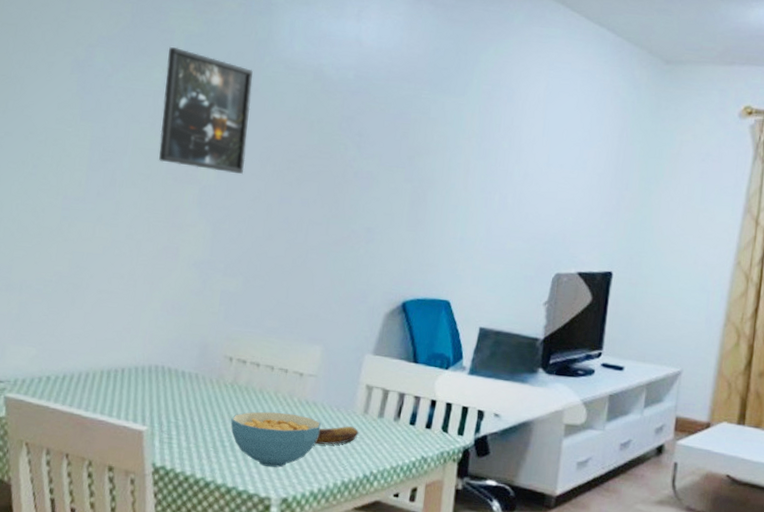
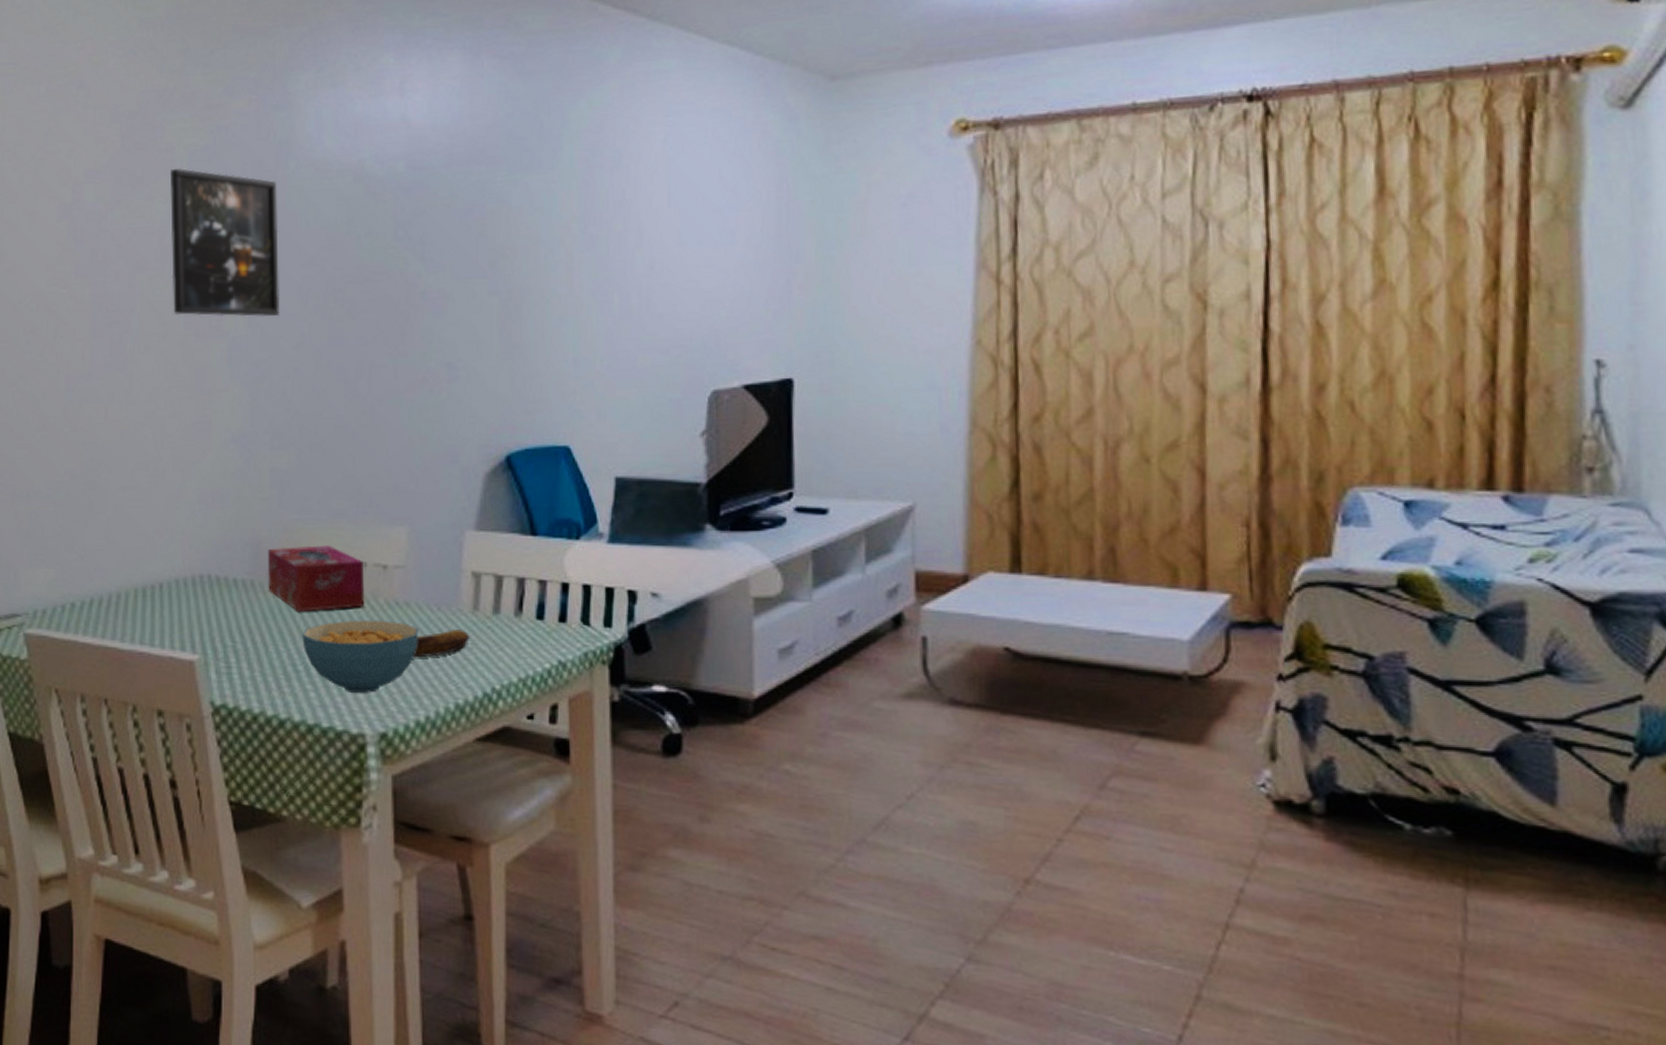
tissue box: none [209,351,285,403] -> present [267,545,365,612]

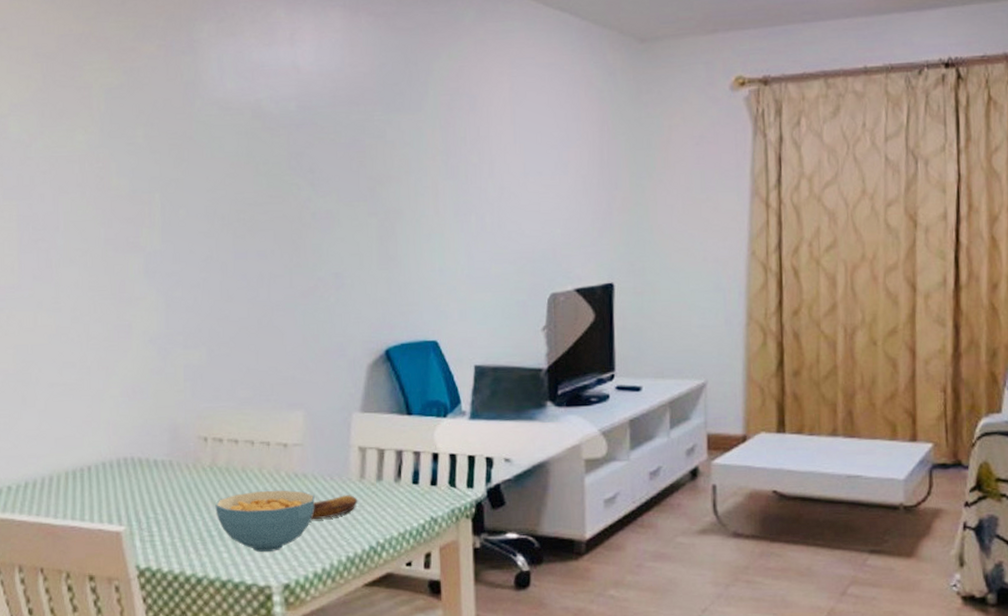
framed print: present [170,169,281,317] -> none [89,104,190,234]
tissue box: present [267,545,365,612] -> none [183,429,269,486]

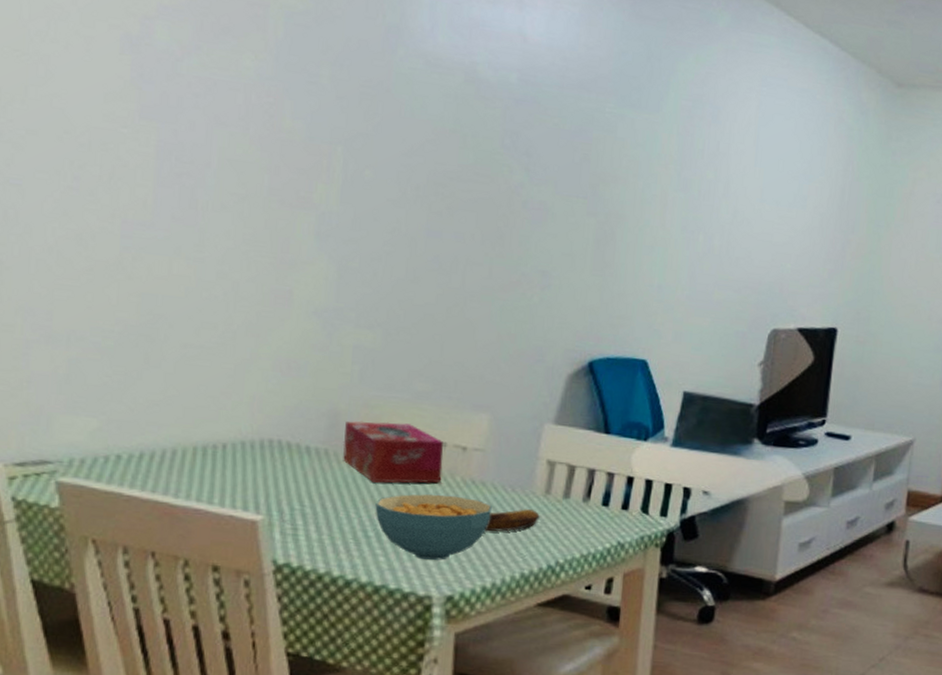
tissue box: none [183,429,269,486] -> present [343,421,444,483]

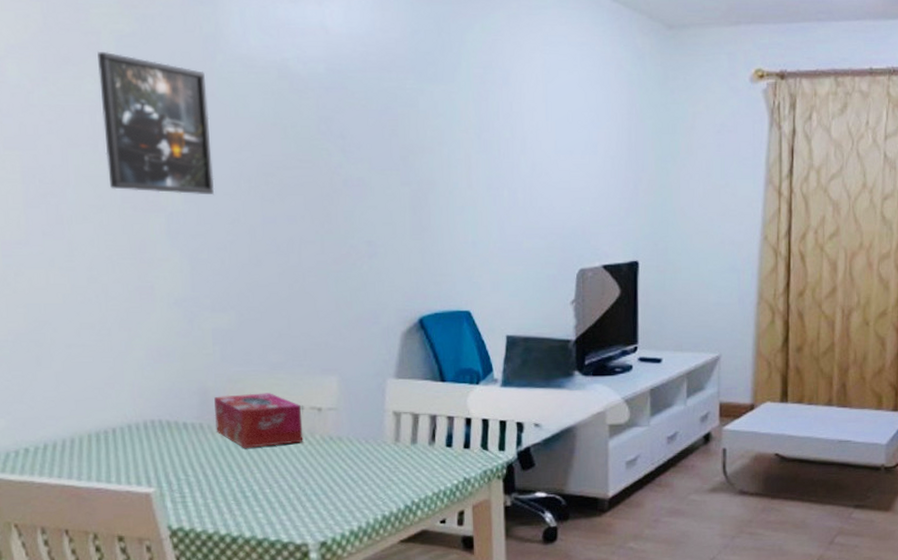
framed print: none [256,26,382,200] -> present [97,52,215,195]
cereal bowl: present [375,494,492,560] -> none [249,452,350,512]
banana: present [484,509,540,532] -> none [346,457,393,481]

